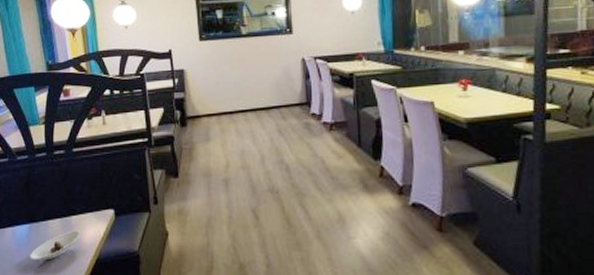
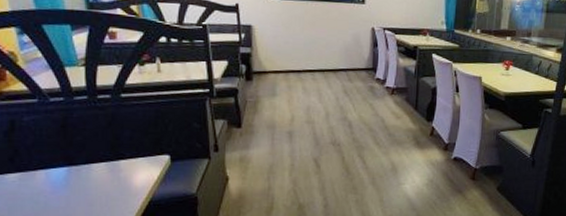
saucer: present [30,230,80,261] -> none [69,174,130,203]

